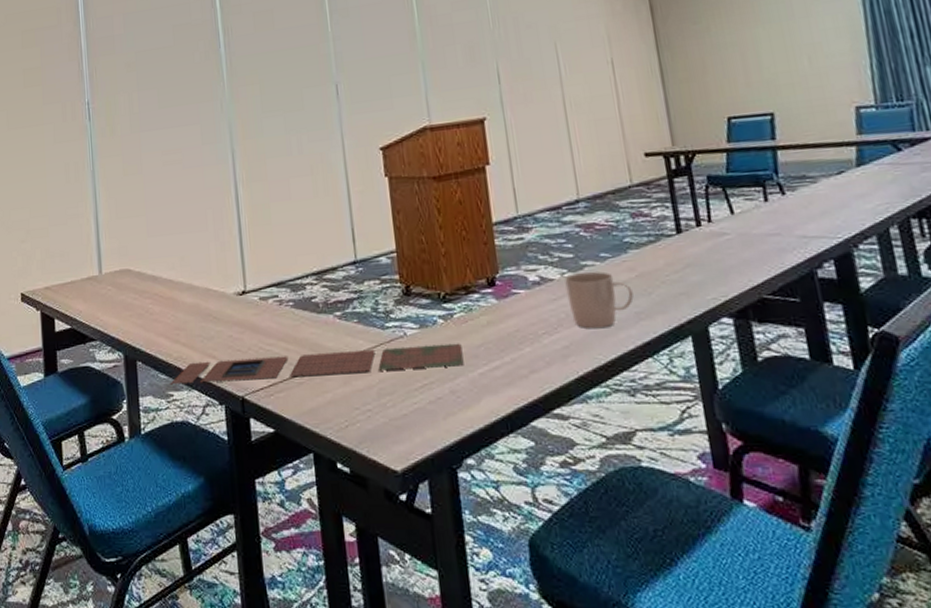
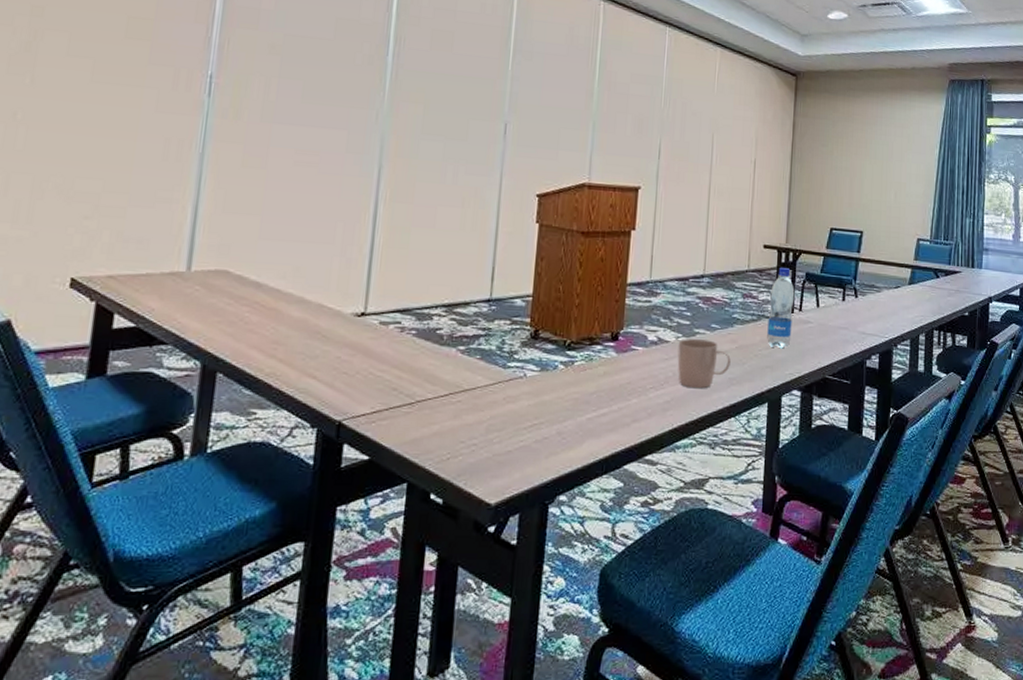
papers: present [169,343,464,385] -> none [253,380,576,410]
bottle: none [665,173,705,271] -> present [767,267,795,349]

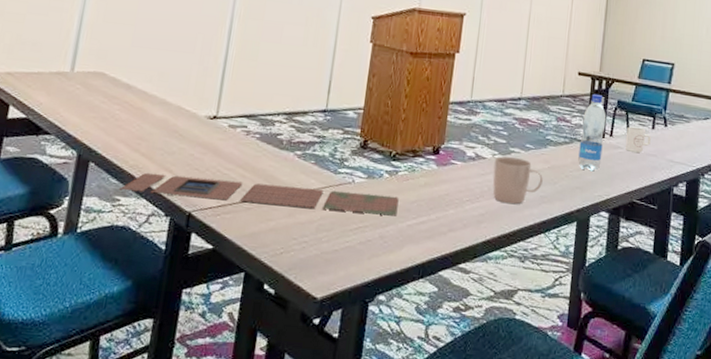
papers: none [253,380,576,410] -> present [118,172,399,217]
mug: none [815,299,841,326] -> present [625,126,651,153]

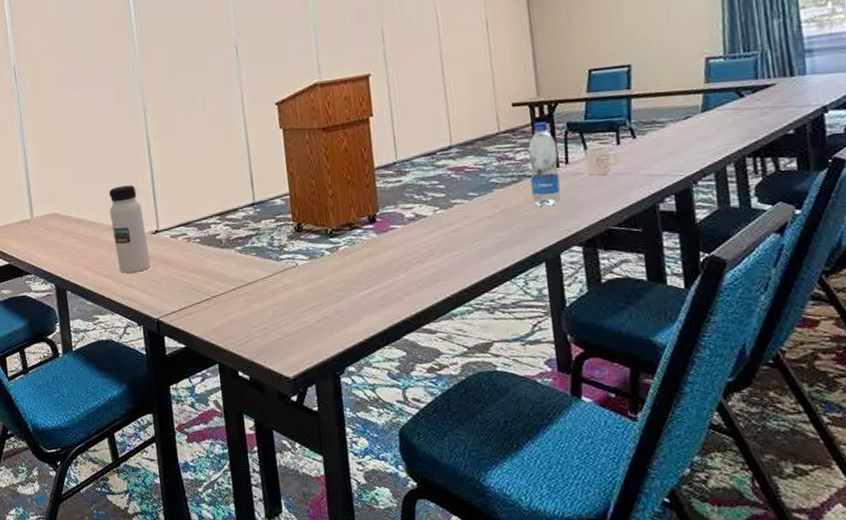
papers: present [118,172,399,217] -> none [95,271,348,310]
water bottle: none [160,60,206,157] -> present [109,185,150,273]
mug: present [492,156,543,205] -> none [437,208,496,258]

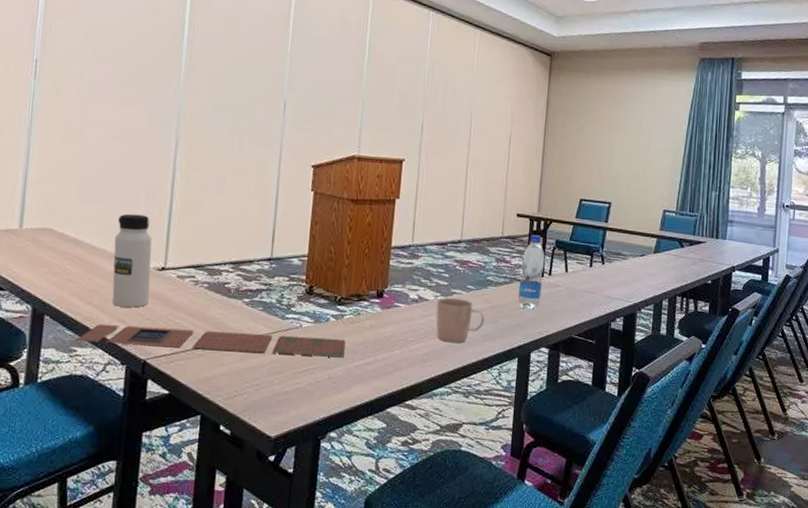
papers: none [95,271,348,310] -> present [74,323,346,358]
mug: none [437,208,496,258] -> present [436,298,485,343]
mug: present [585,146,618,176] -> none [563,265,589,290]

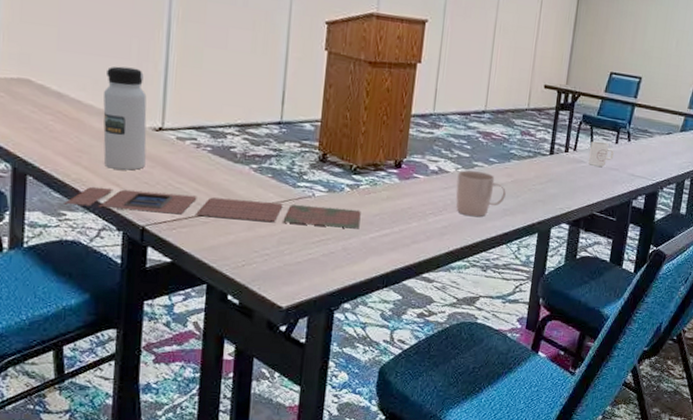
bottle: present [518,234,545,310] -> none [541,107,571,185]
mug: none [563,265,589,290] -> present [588,140,614,167]

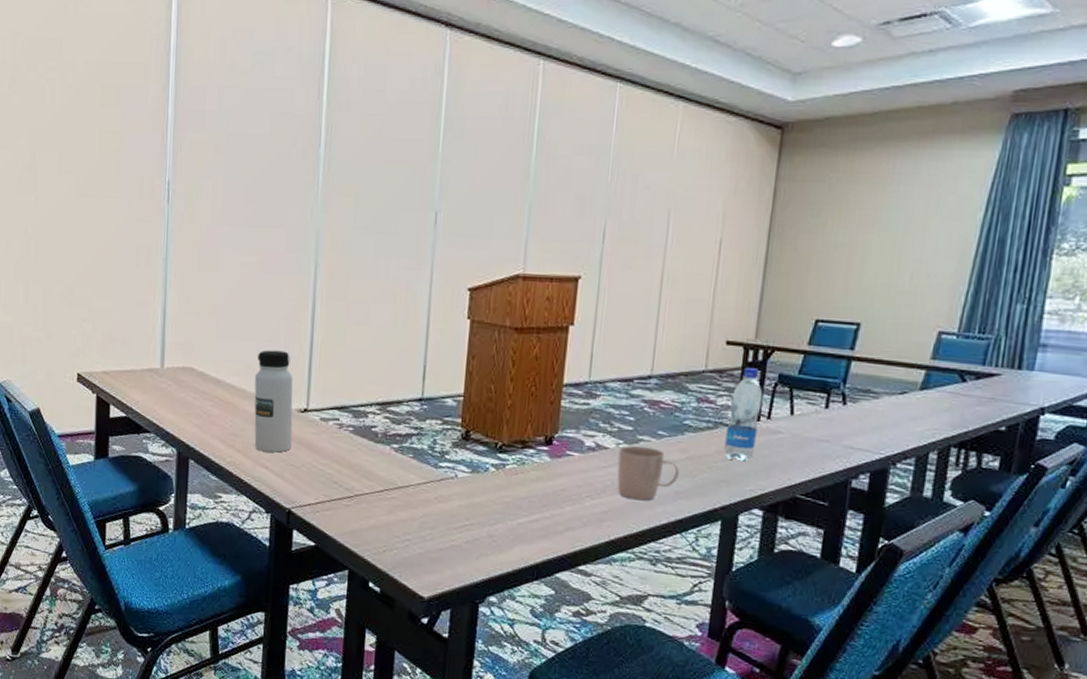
papers: present [62,186,361,229] -> none [218,469,508,514]
bottle: none [541,107,571,185] -> present [724,367,763,462]
mug: present [588,140,614,167] -> none [787,406,823,438]

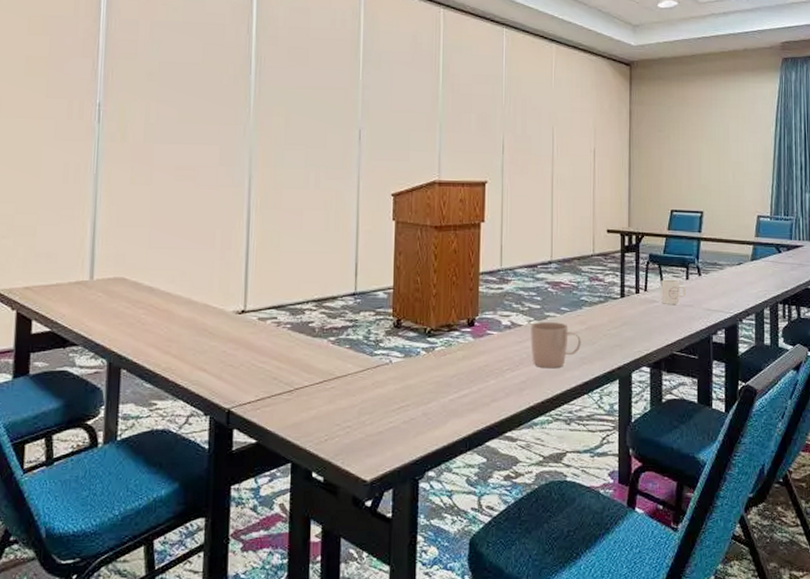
water bottle: present [254,350,293,453] -> none [190,257,231,355]
bottle: present [724,367,763,462] -> none [615,250,639,328]
mug: none [787,406,823,438] -> present [660,279,686,304]

